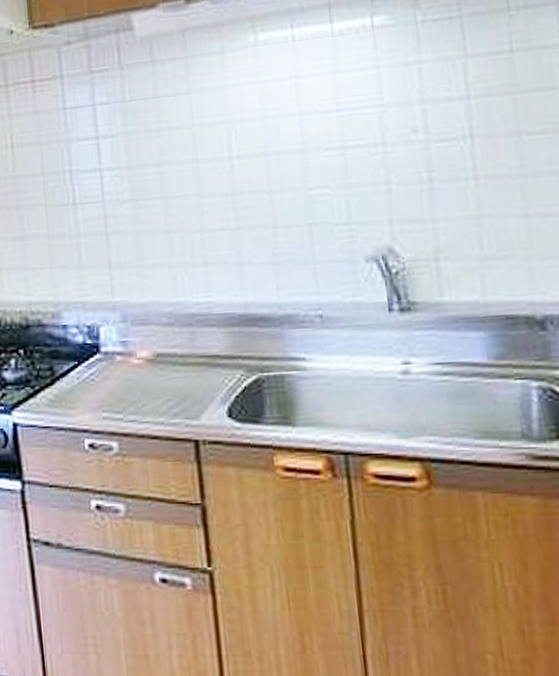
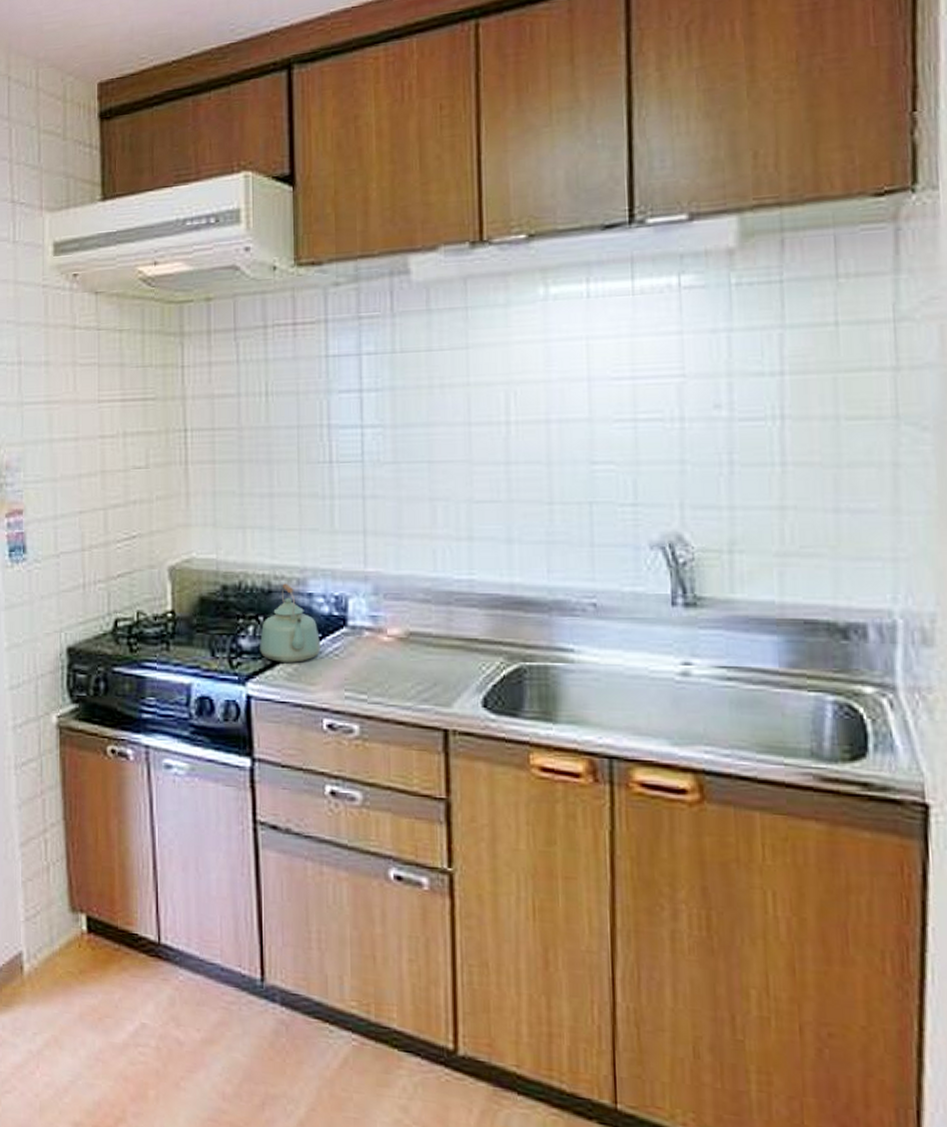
kettle: none [21,317,78,391] -> present [260,583,321,663]

